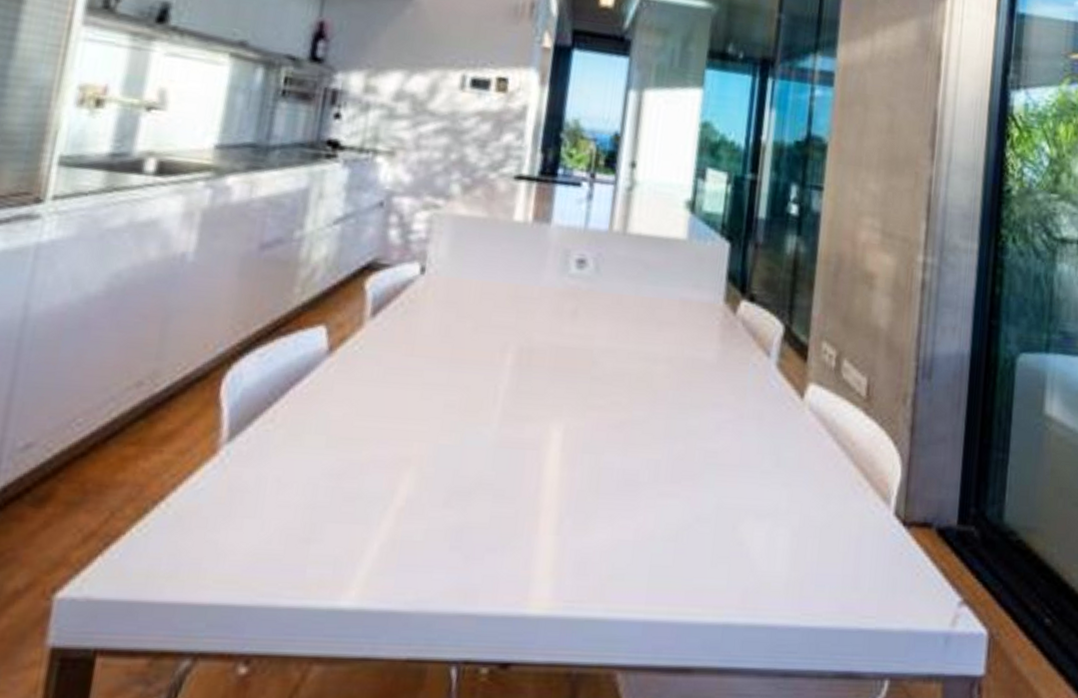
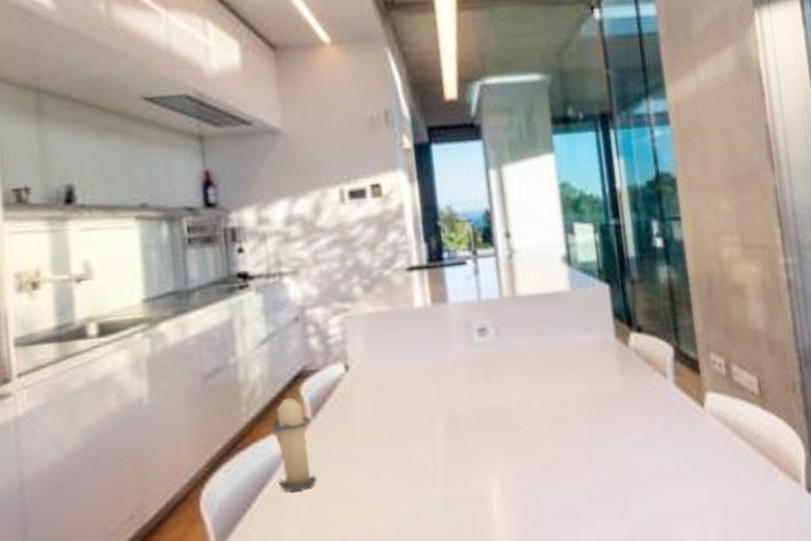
candle: none [314,282,370,394] -> present [270,392,317,491]

